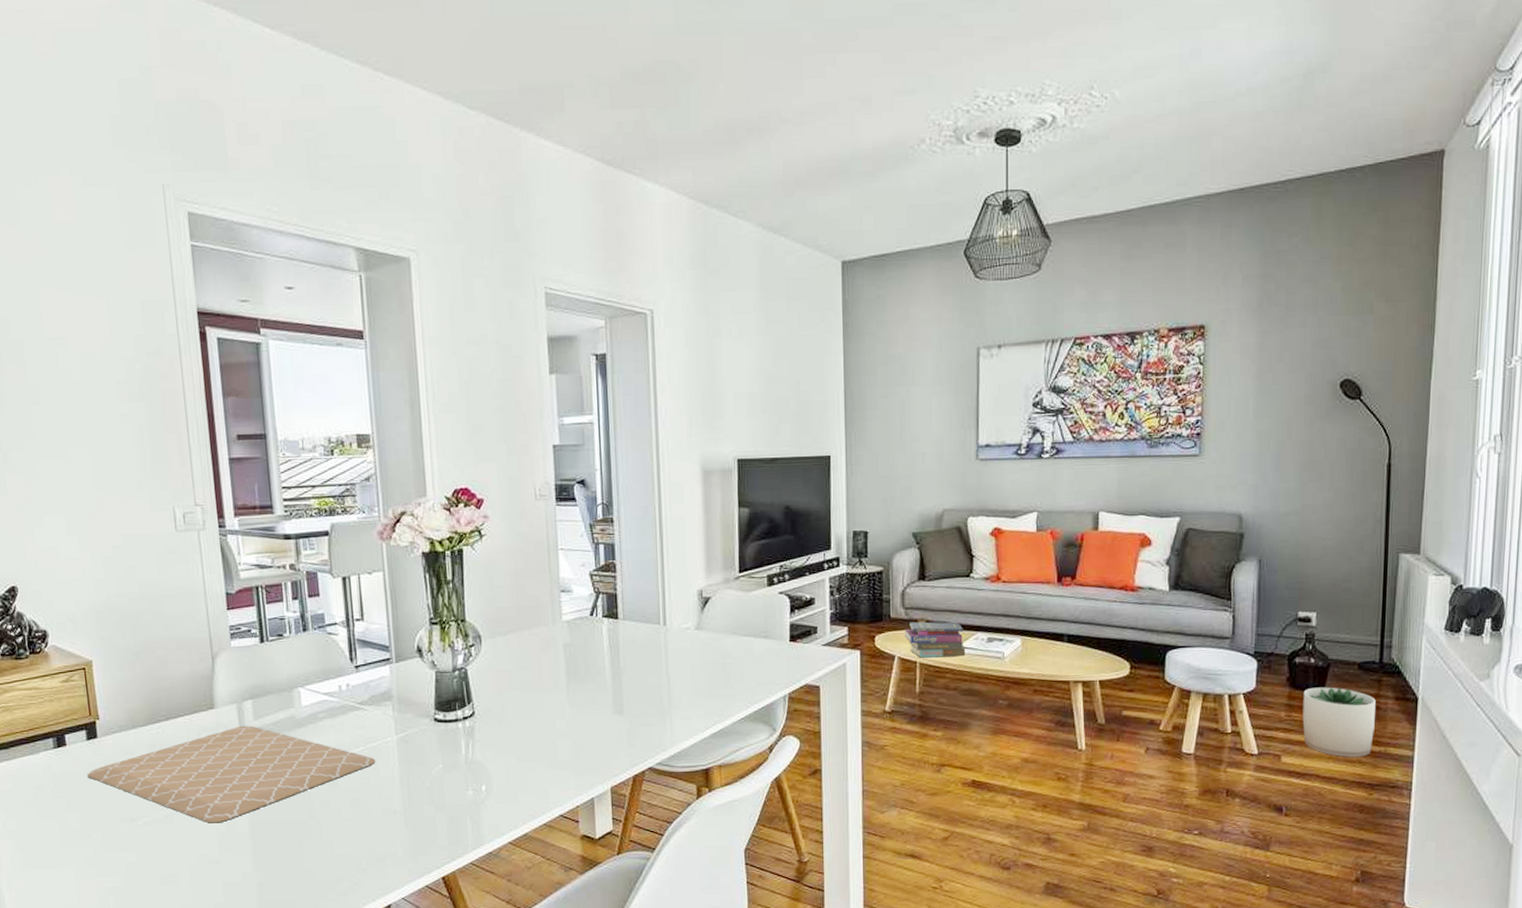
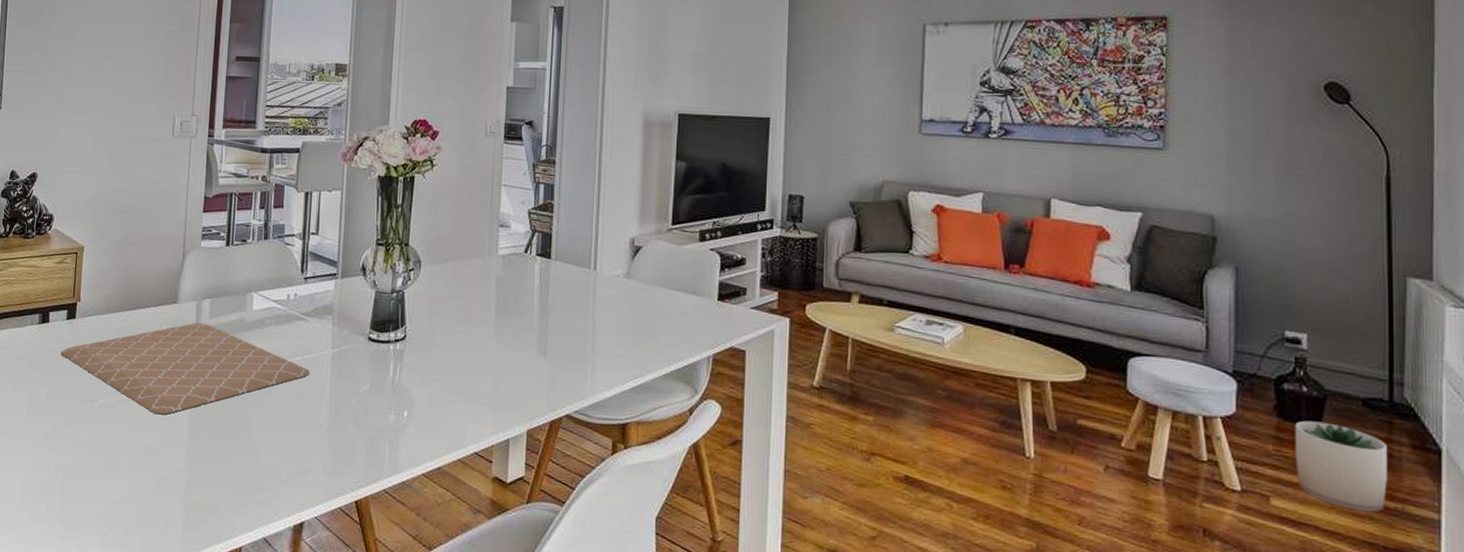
books: present [904,621,966,658] -> none [837,294,902,337]

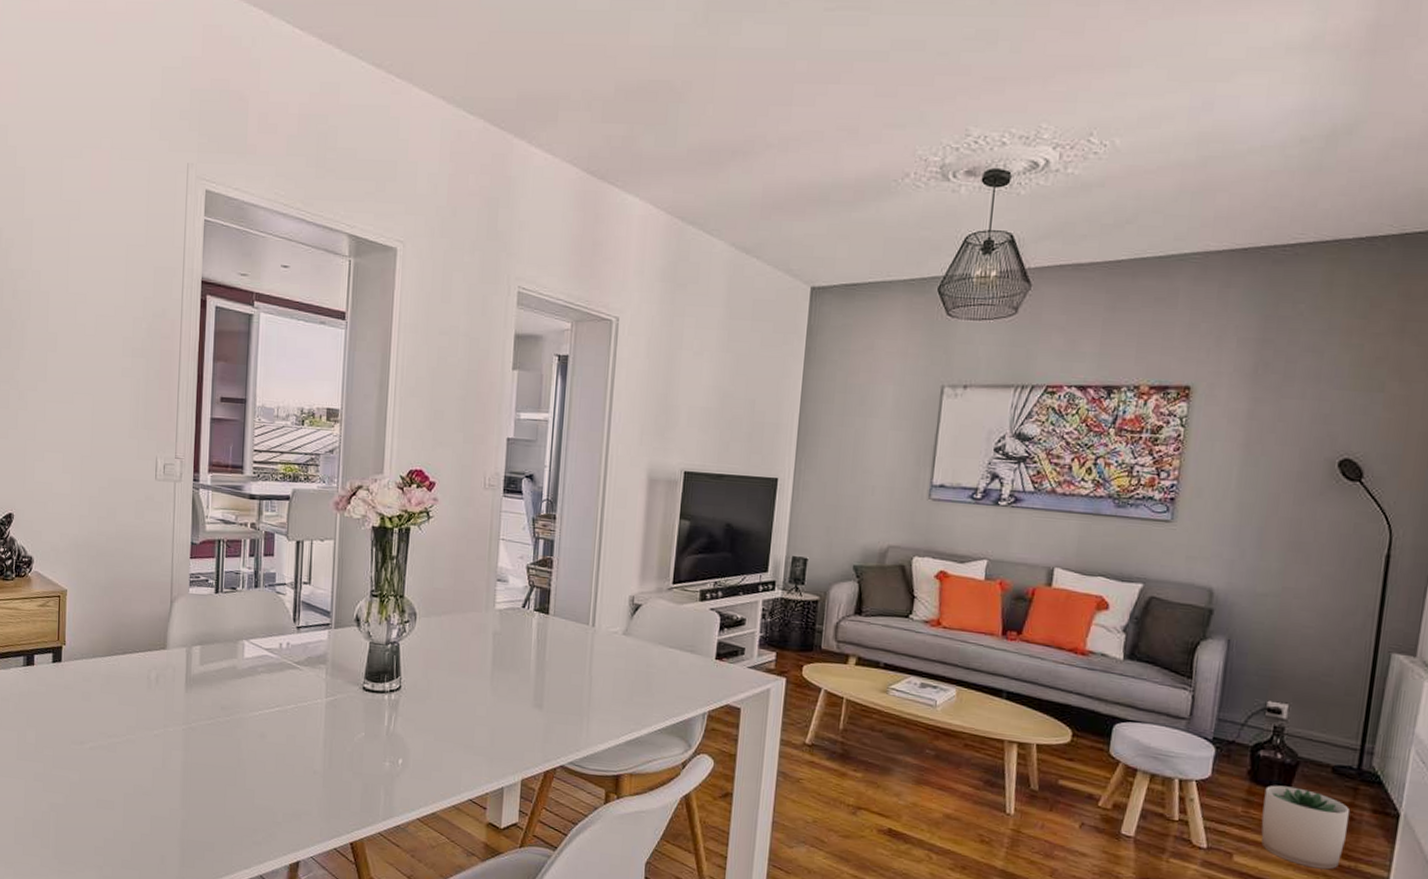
placemat: present [61,322,310,415] -> none [48,668,304,758]

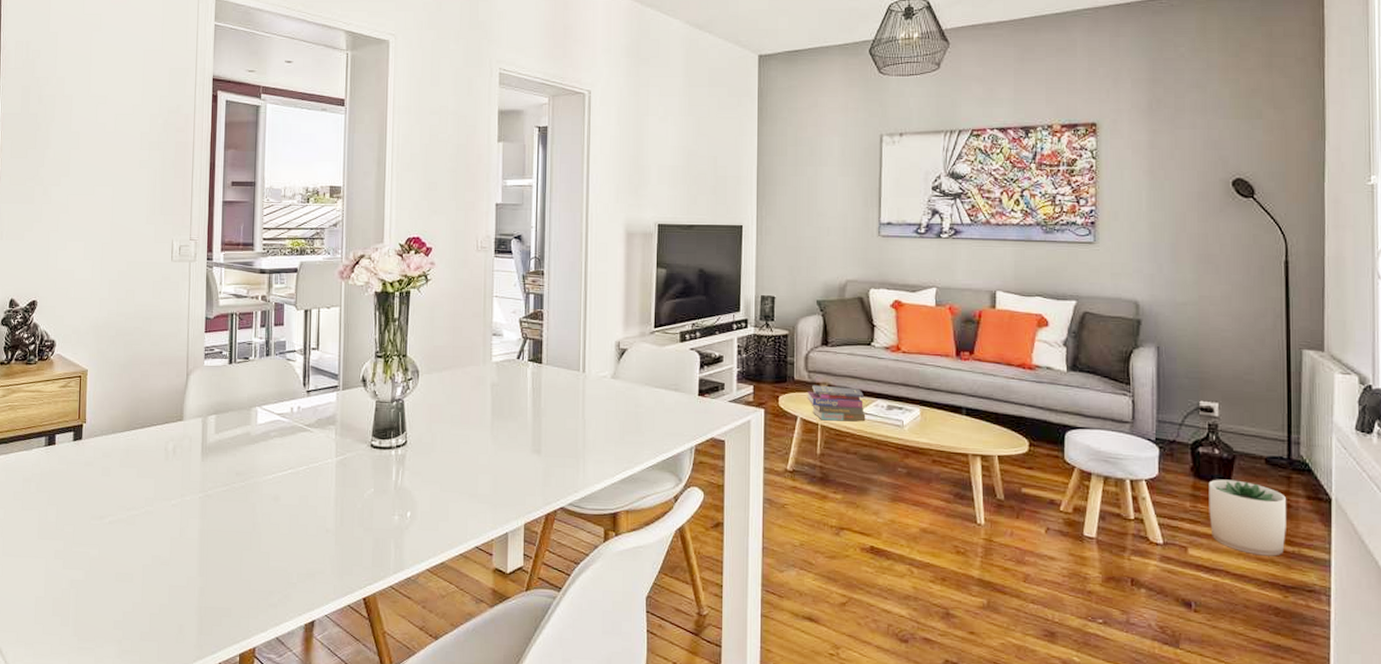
books: none [833,656,897,699] -> present [807,385,866,422]

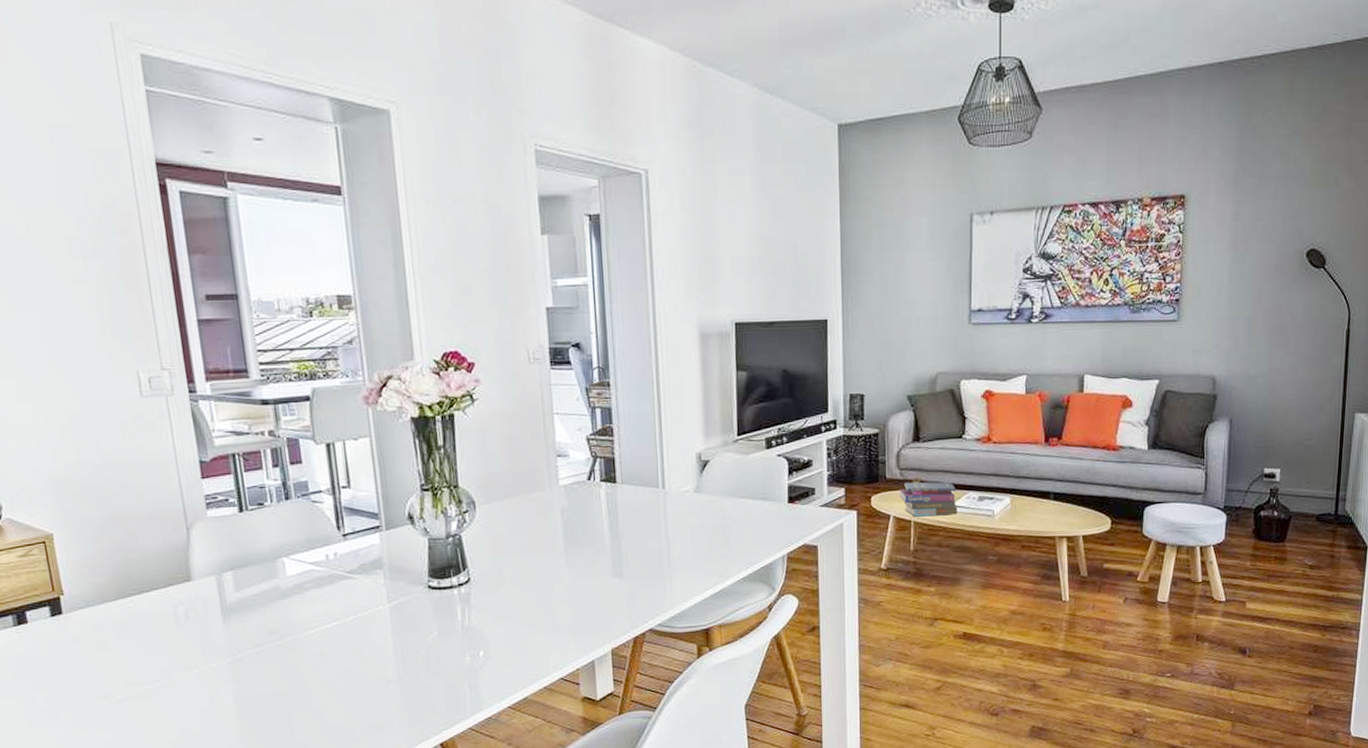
planter: present [1208,479,1286,556] -> none [1265,538,1330,603]

